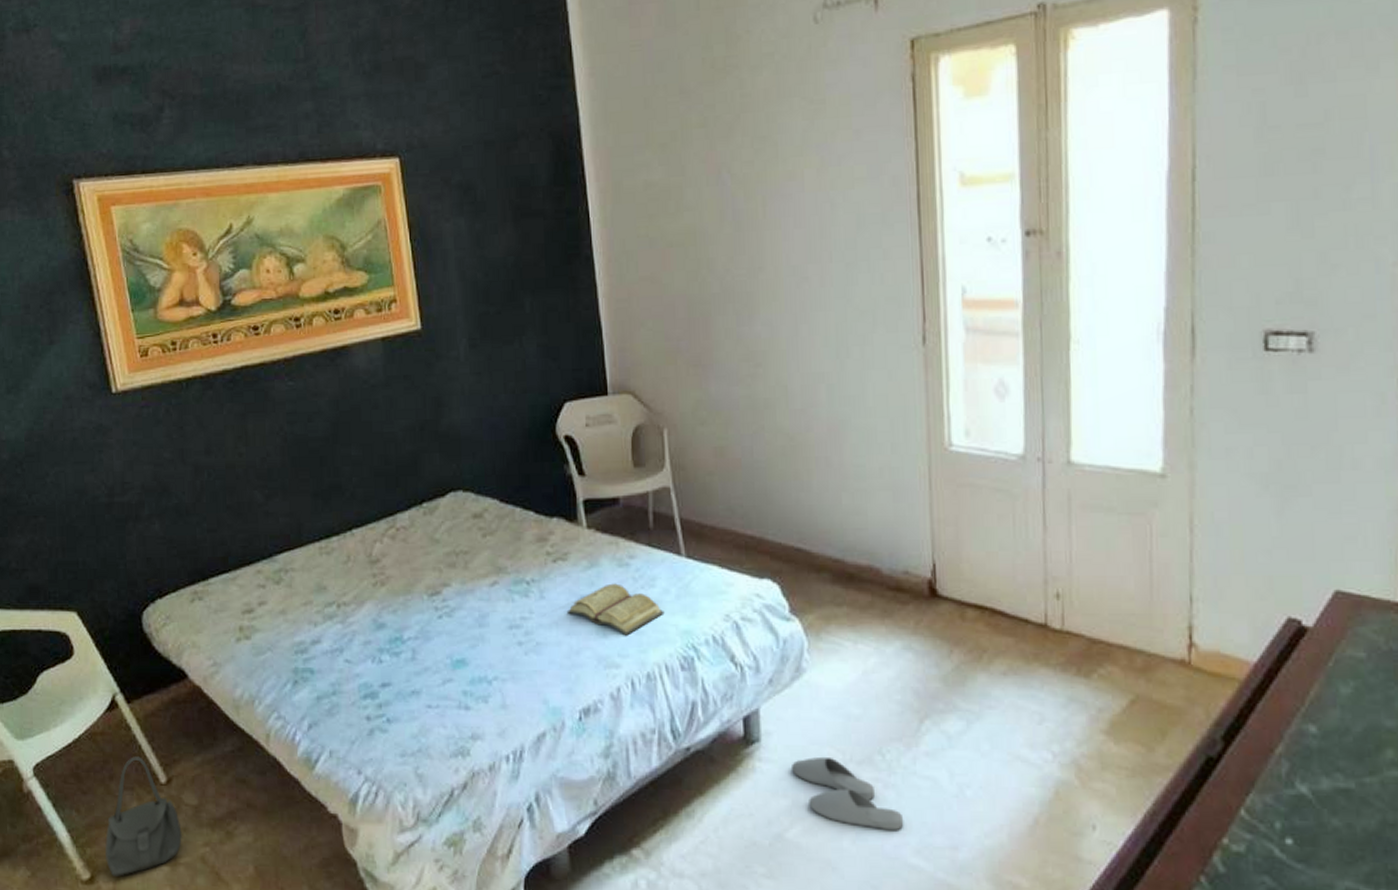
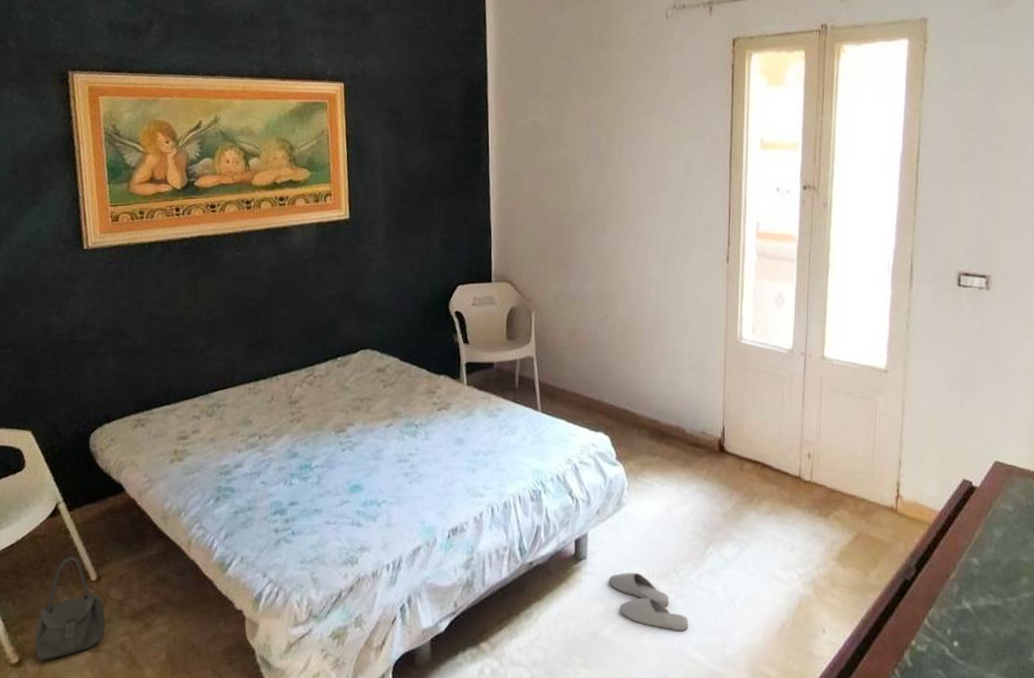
diary: present [566,583,665,636] -> none [445,430,522,472]

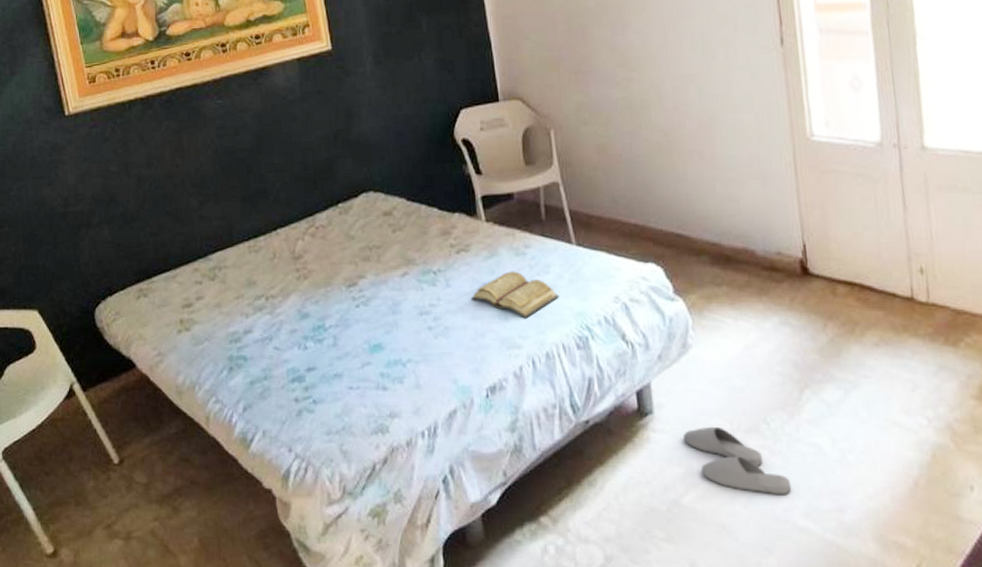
handbag: present [34,557,107,661] -> none [65,440,135,551]
diary: none [445,430,522,472] -> present [470,271,559,319]

